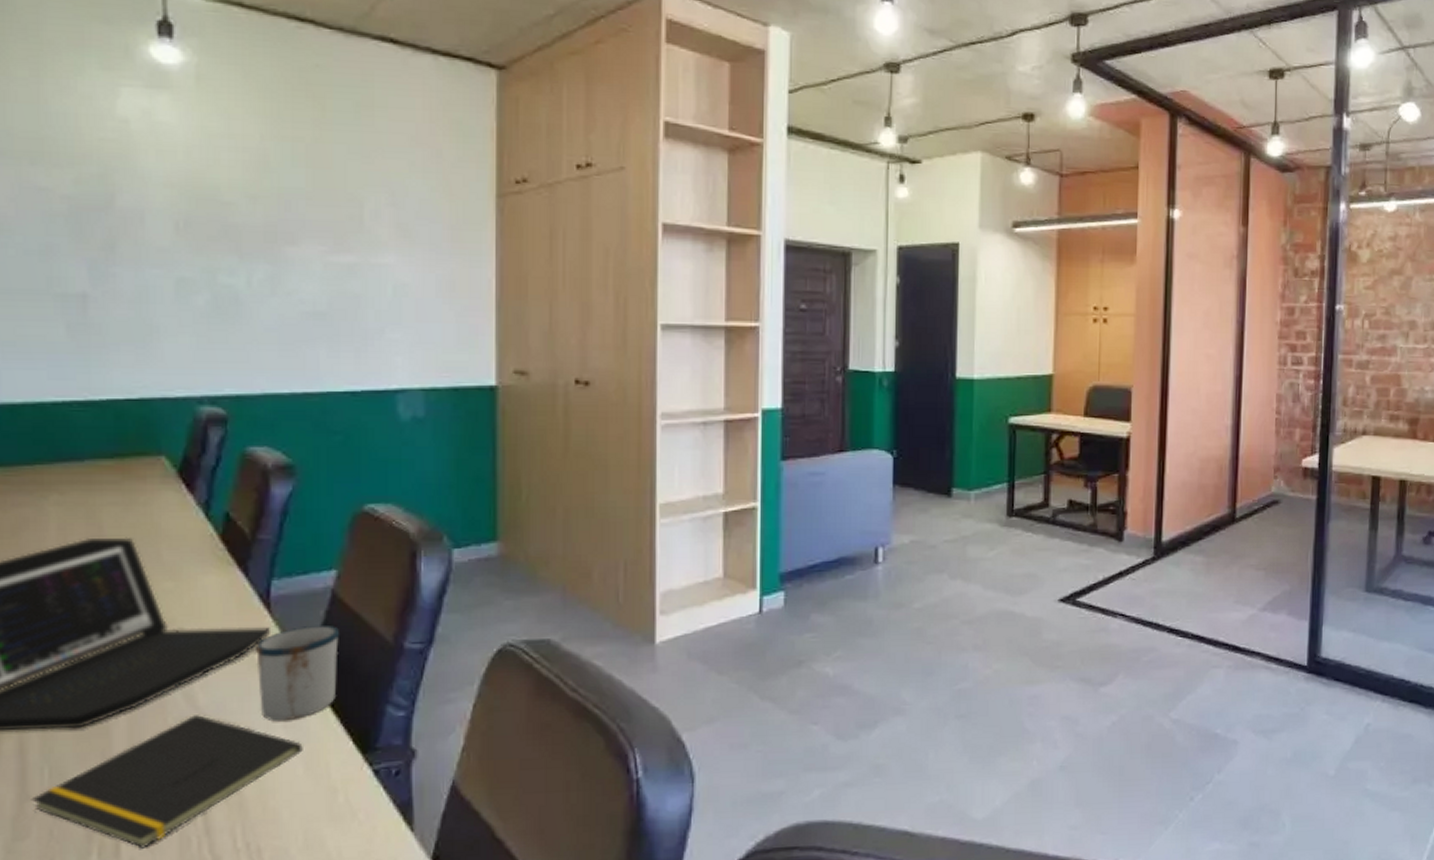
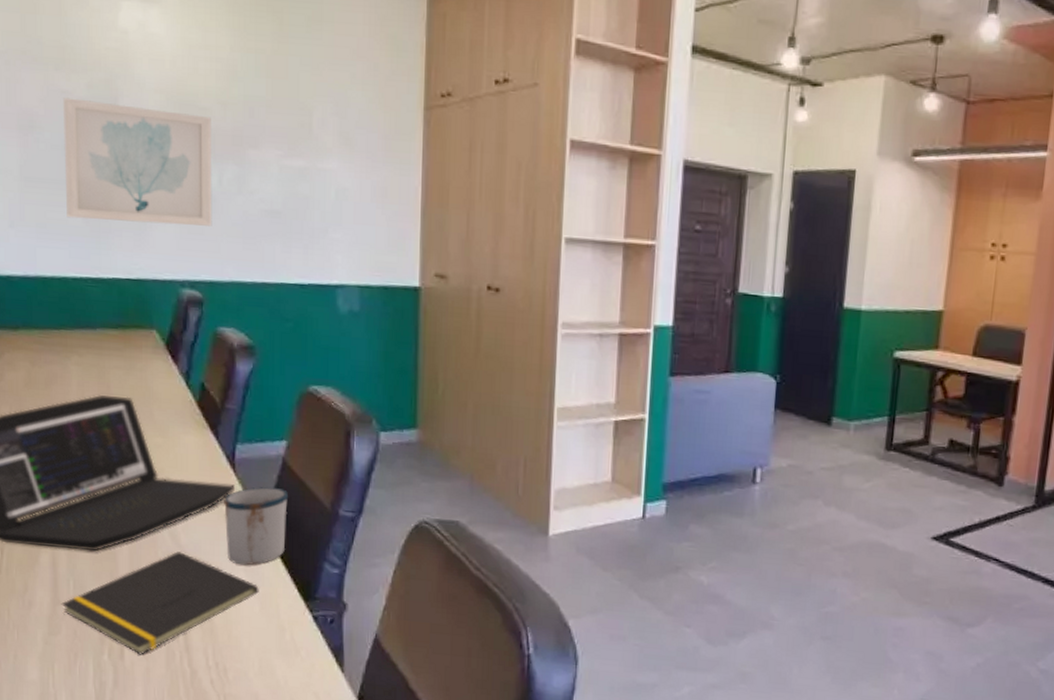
wall art: none [41,195,239,335] -> present [63,97,212,226]

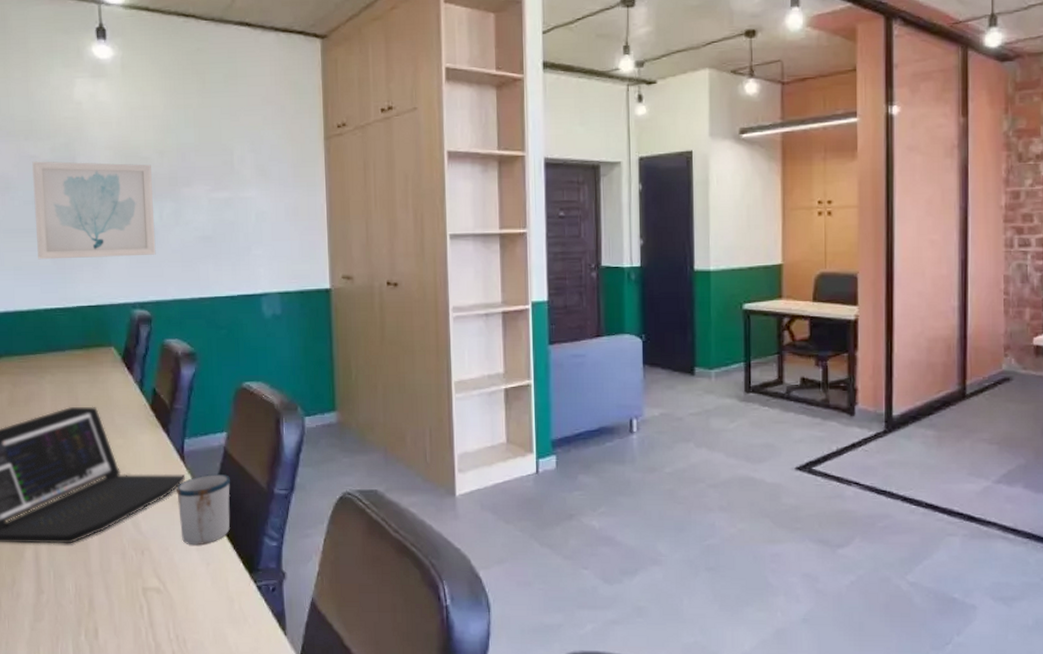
notepad: present [61,551,259,655] -> none [43,538,210,634]

